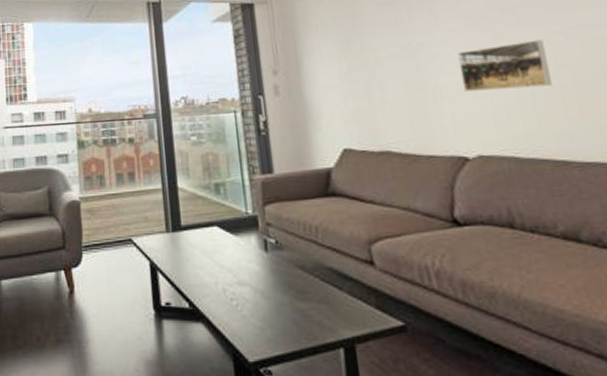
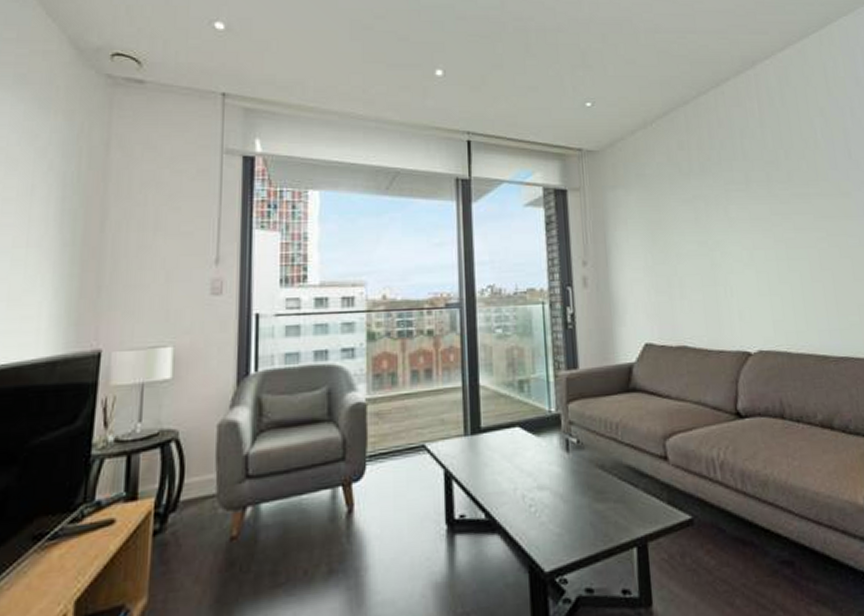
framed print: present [457,39,552,92] -> none [745,244,817,290]

